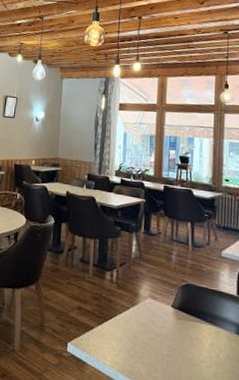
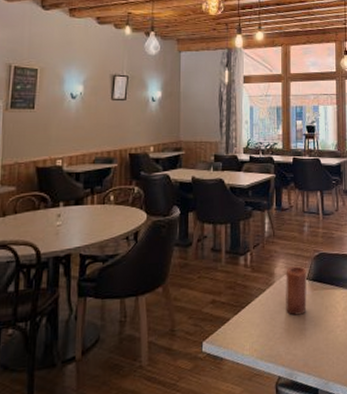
candle: none [149,291,173,341] -> present [286,266,308,316]

